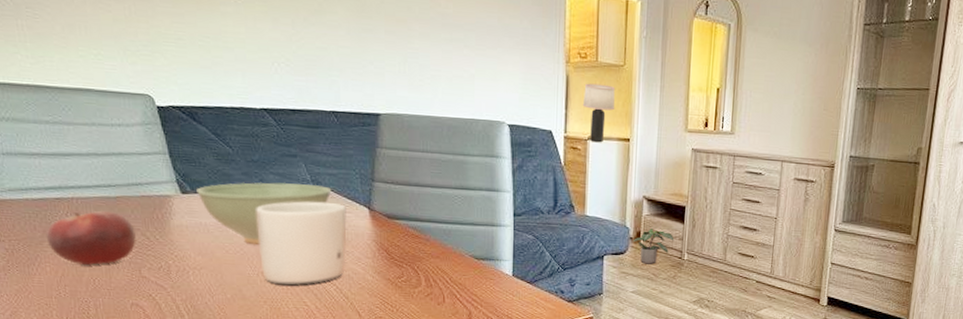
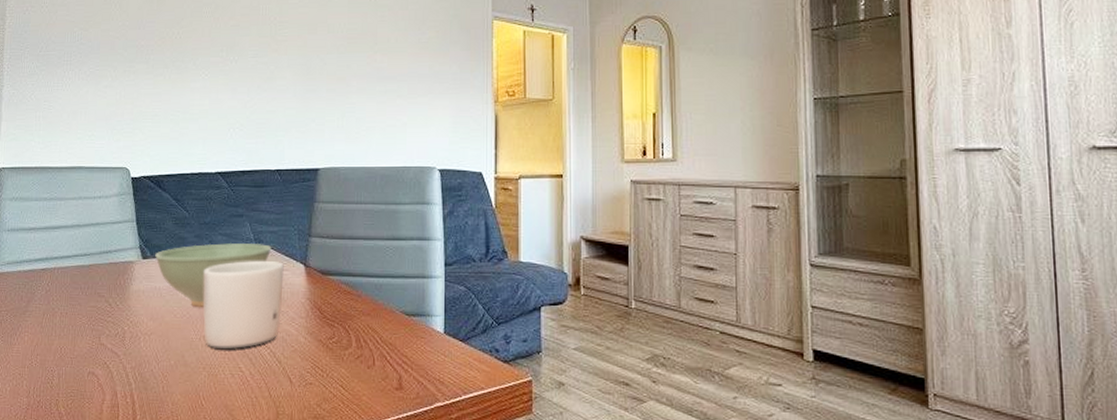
fruit: present [46,210,137,265] -> none [29,279,102,333]
table lamp: present [582,83,615,143] -> none [512,120,546,181]
potted plant: present [632,228,675,266] -> none [572,273,619,317]

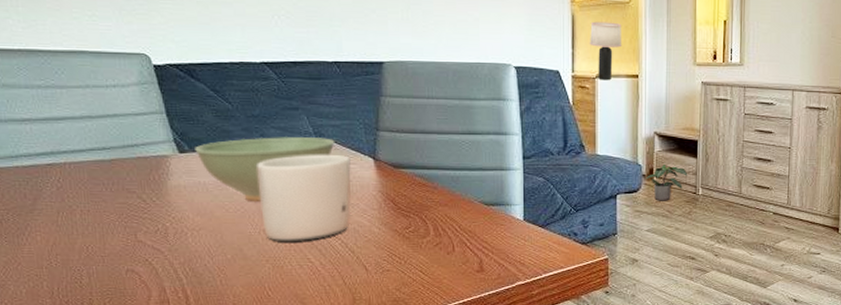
table lamp: none [512,120,546,181] -> present [589,21,622,81]
potted plant: none [572,273,619,317] -> present [645,165,688,202]

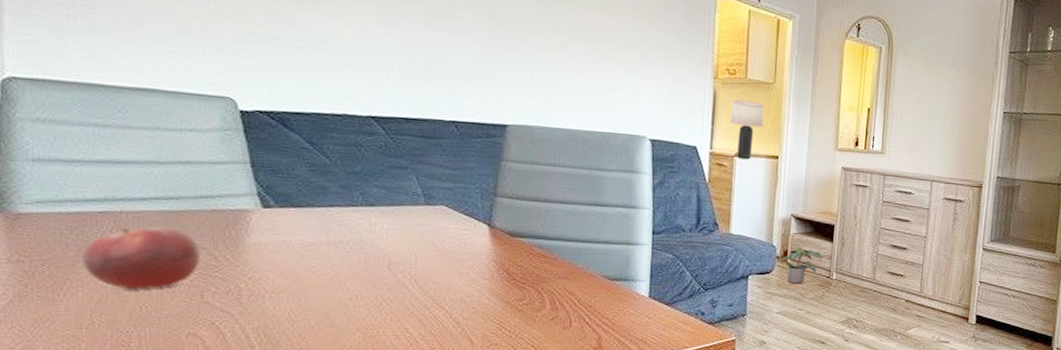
fruit: none [36,174,132,231] -> present [81,226,202,289]
bowl: present [195,137,335,203] -> none [282,196,447,266]
mug: present [257,154,351,242] -> none [353,217,462,310]

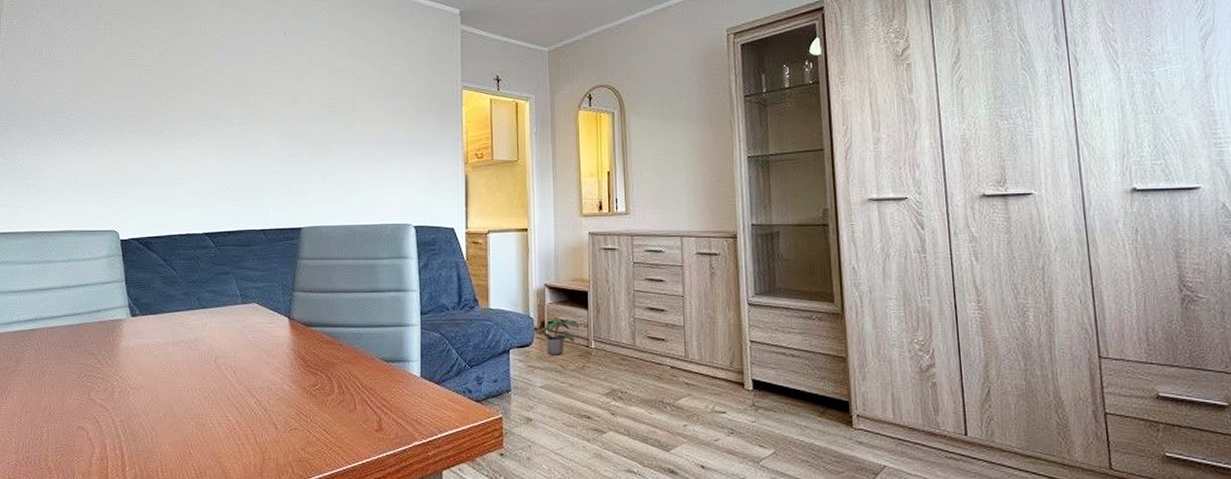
fruit: present [81,226,202,289] -> none [18,338,91,390]
table lamp: present [729,99,764,160] -> none [481,180,512,235]

